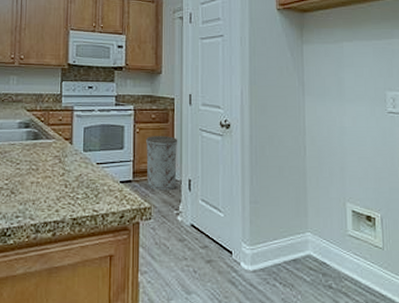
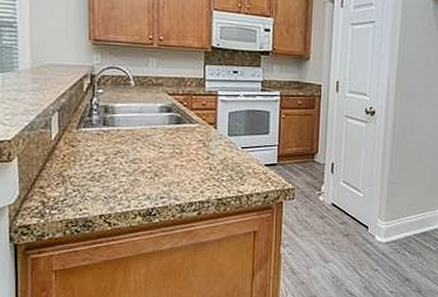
trash can: present [146,136,178,191] -> none [291,121,323,173]

